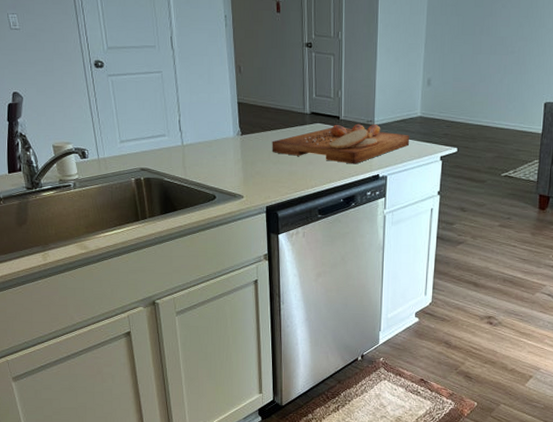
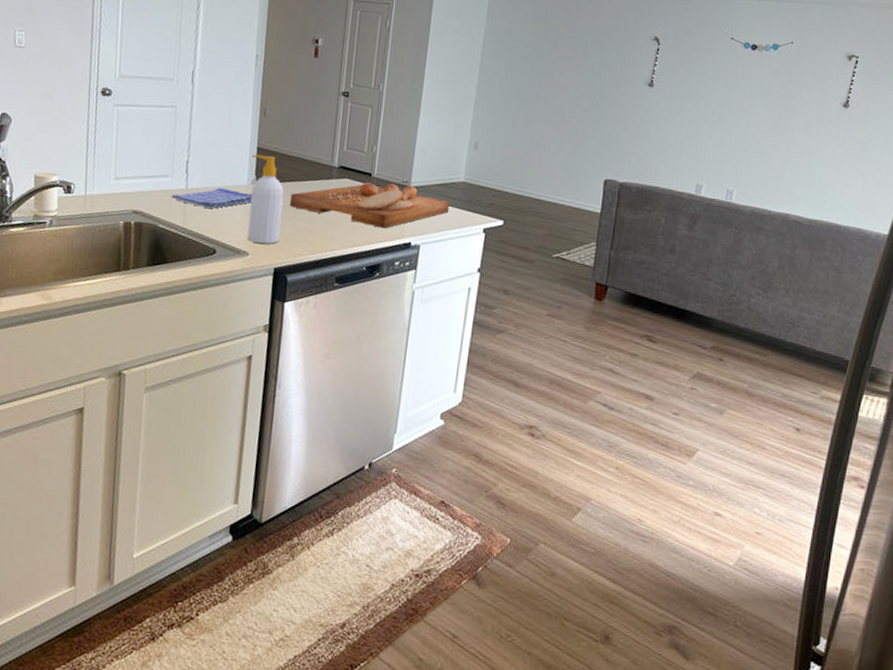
dish towel: none [171,142,239,161] -> present [171,188,252,209]
soap bottle: none [234,108,267,187] -> present [247,154,284,244]

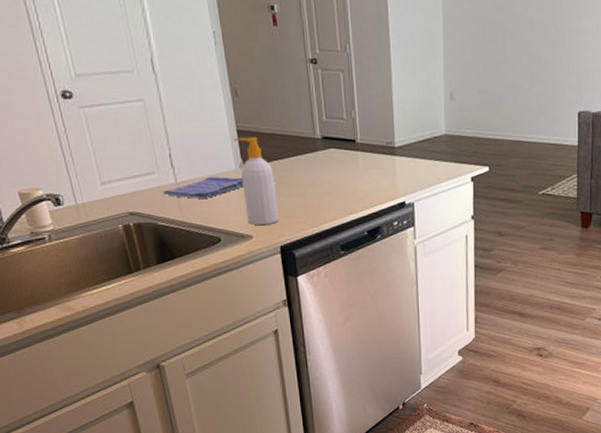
cutting board: present [289,182,450,229] -> none [280,145,436,192]

